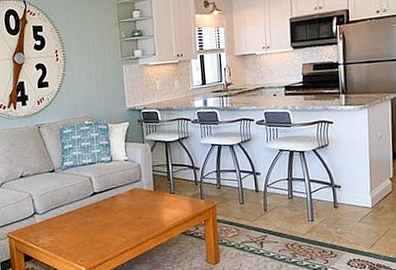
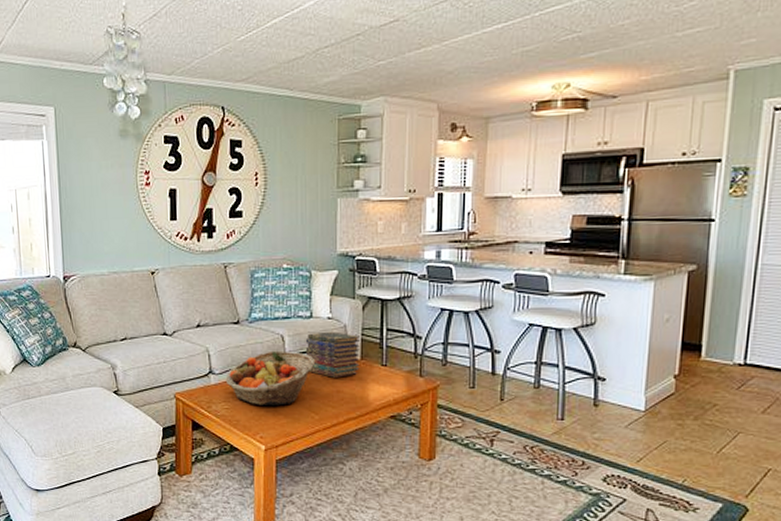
fruit basket: none [48,189,119,236] -> present [225,350,316,406]
book stack: none [109,170,154,207] -> present [305,331,361,378]

